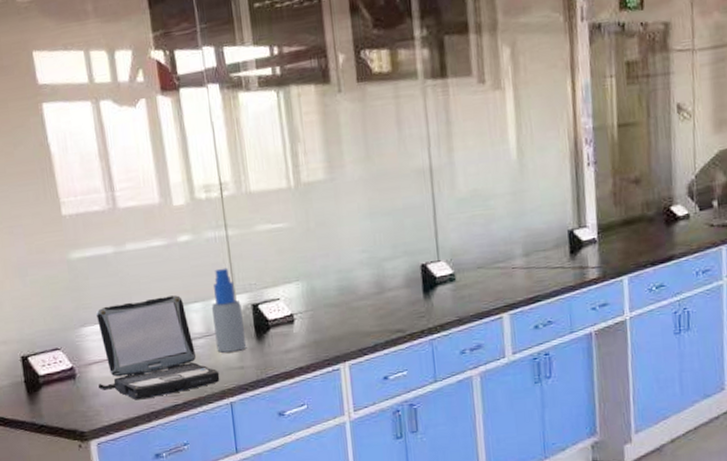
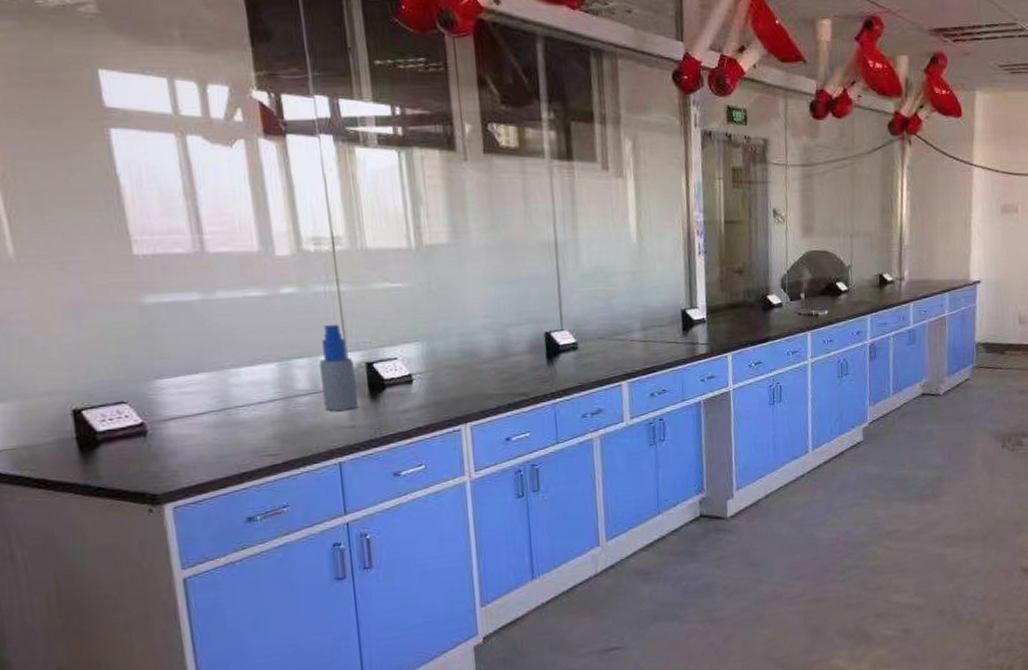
laptop: present [96,295,220,400] -> none [176,349,328,460]

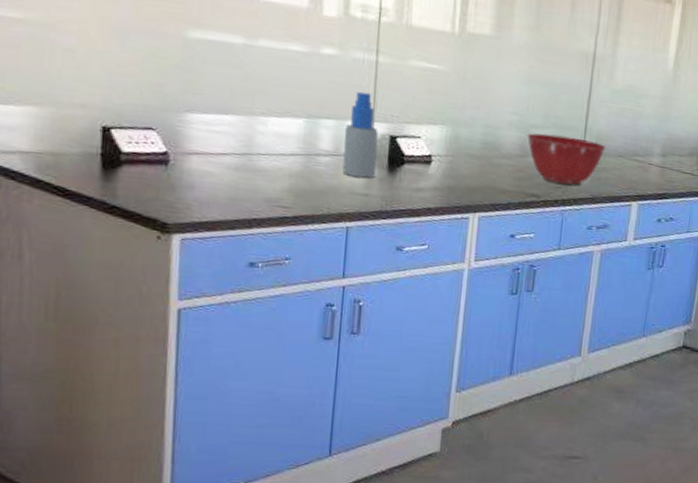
mixing bowl: none [503,328,585,379] -> present [527,133,606,186]

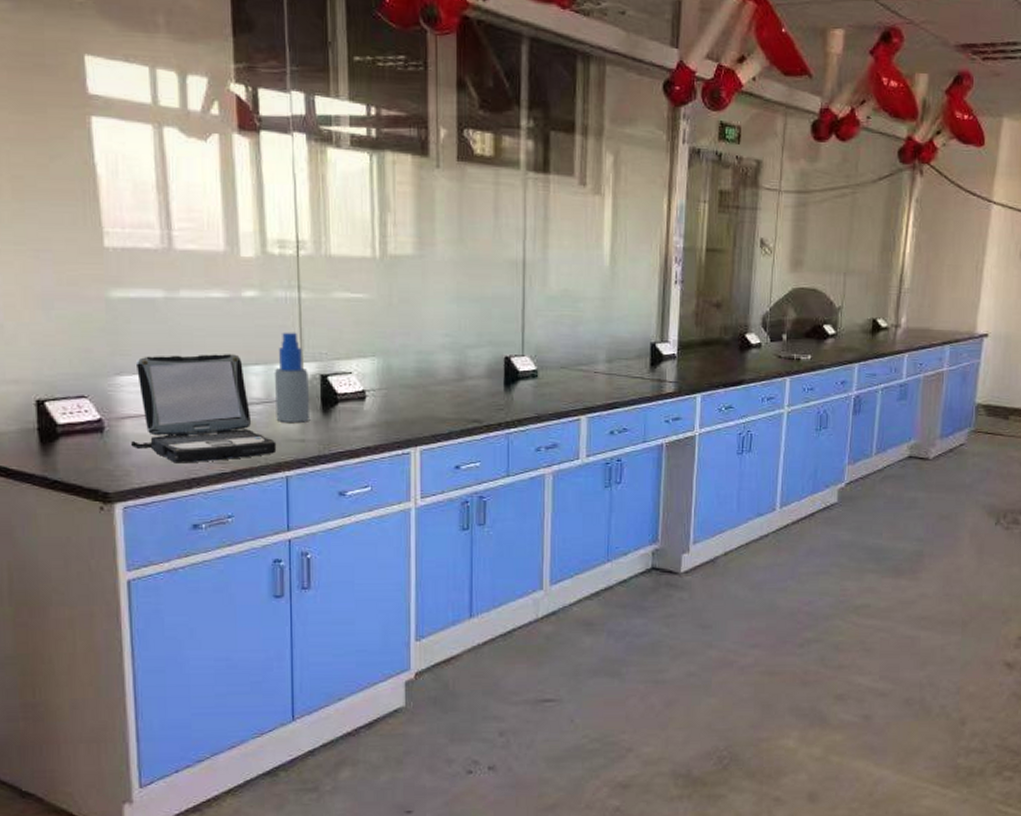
laptop: none [195,97,340,206] -> present [131,354,277,464]
mixing bowl: present [527,133,606,186] -> none [461,353,546,406]

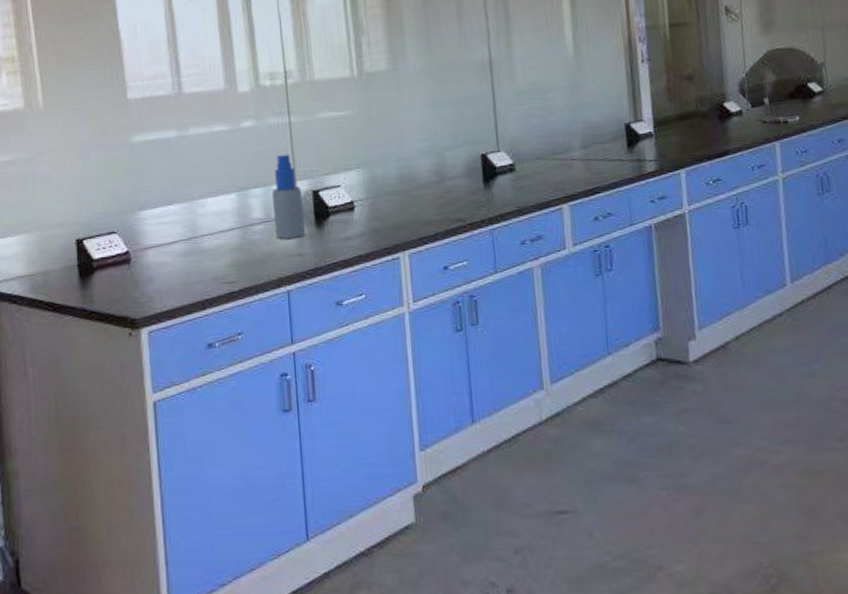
laptop: present [131,354,277,464] -> none [153,180,278,287]

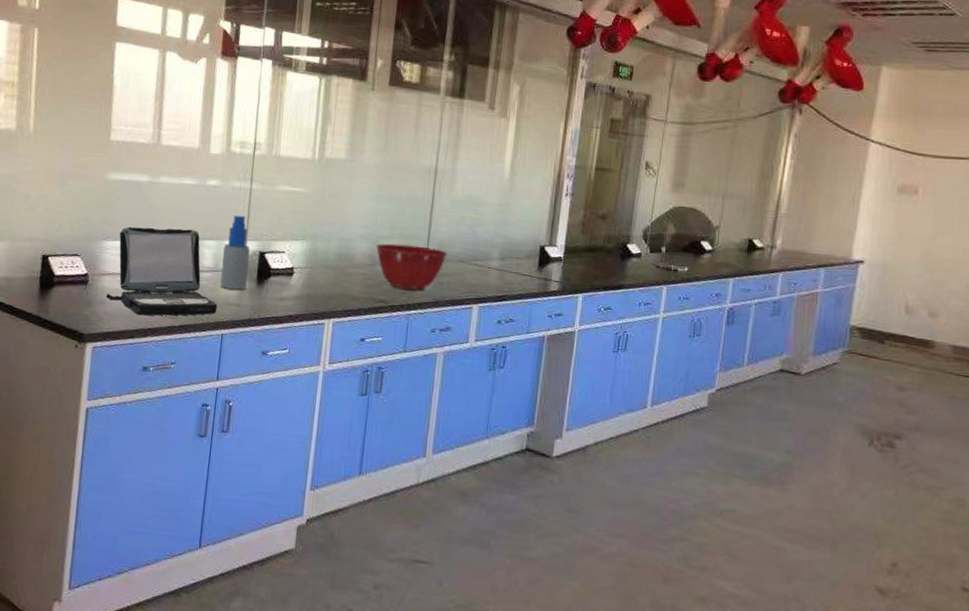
laptop: none [153,180,278,287] -> present [106,226,218,316]
mixing bowl: none [440,150,522,203] -> present [376,243,447,291]

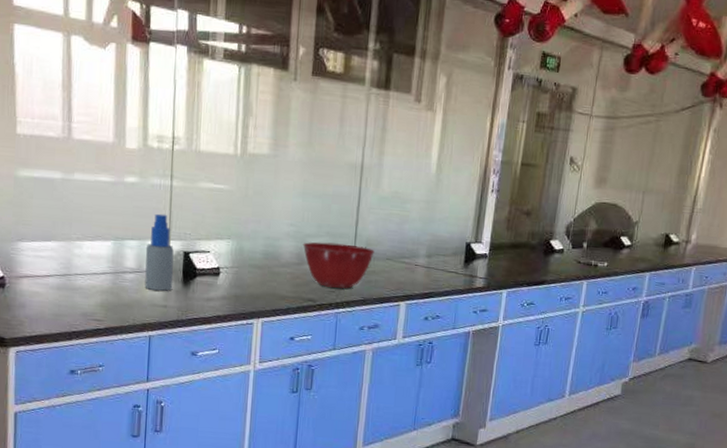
laptop: present [106,226,218,316] -> none [26,226,143,319]

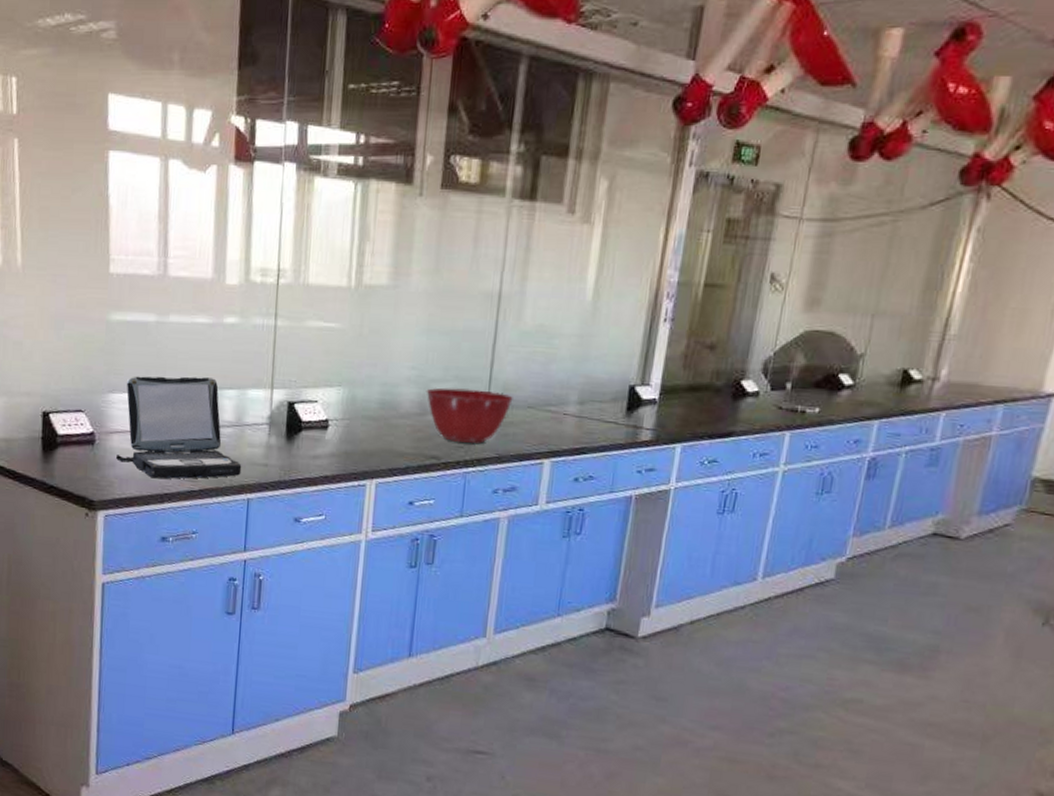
laptop: none [26,226,143,319] -> present [116,376,242,479]
spray bottle: present [144,213,174,291] -> none [243,358,277,448]

